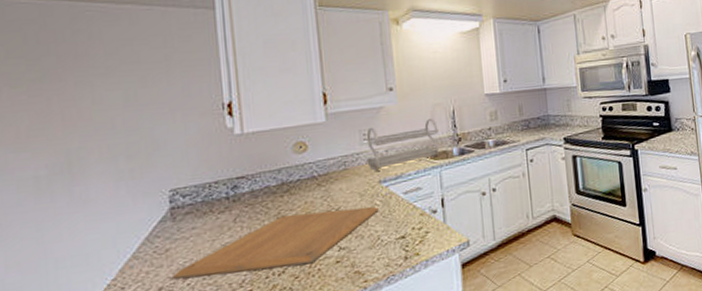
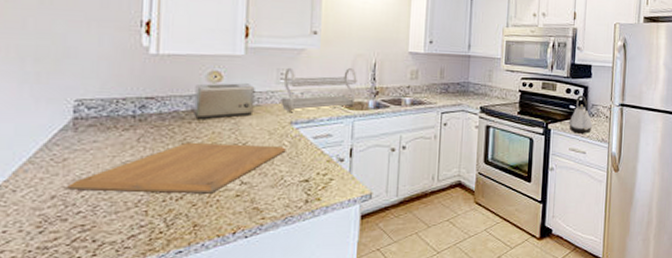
toaster: none [282,149,342,193] -> present [194,83,256,120]
kettle: none [655,111,680,150] -> present [569,95,593,134]

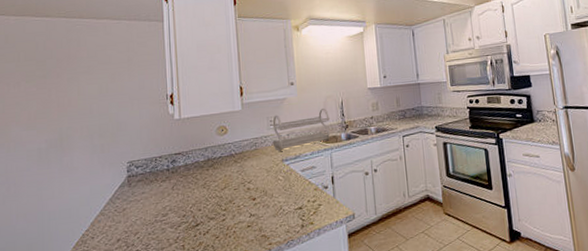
chopping board: present [65,142,286,194] -> none [126,180,281,233]
toaster: present [194,83,256,120] -> none [209,132,254,167]
kettle: present [569,95,593,134] -> none [518,104,542,140]

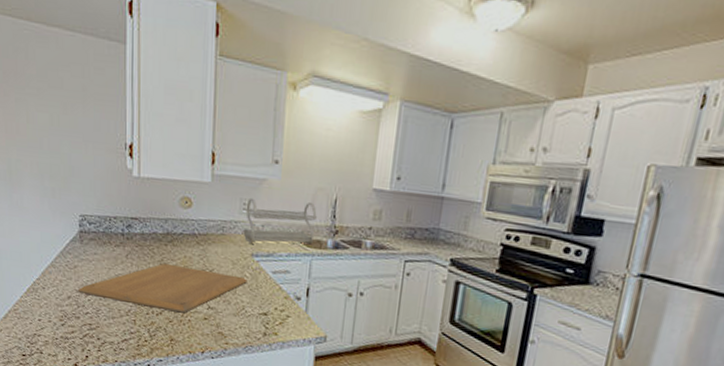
chopping board: none [126,180,281,233] -> present [77,263,247,314]

